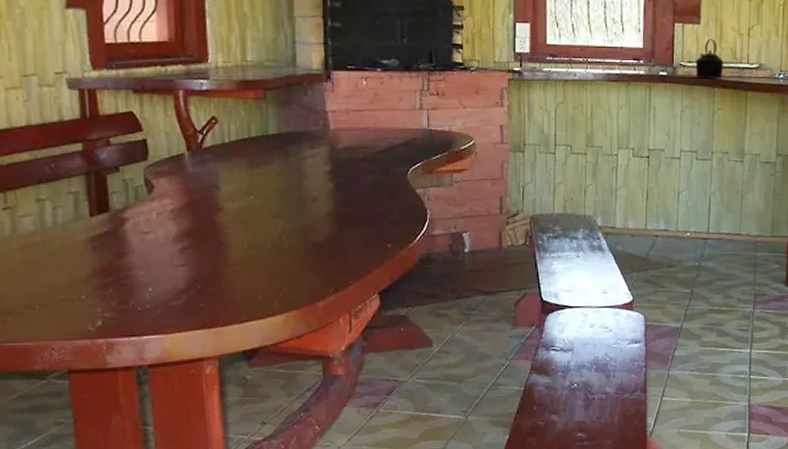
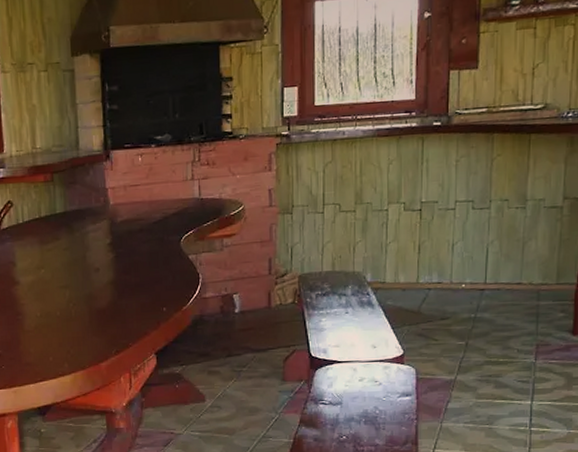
kettle: present [695,39,724,79] -> none [472,83,504,126]

